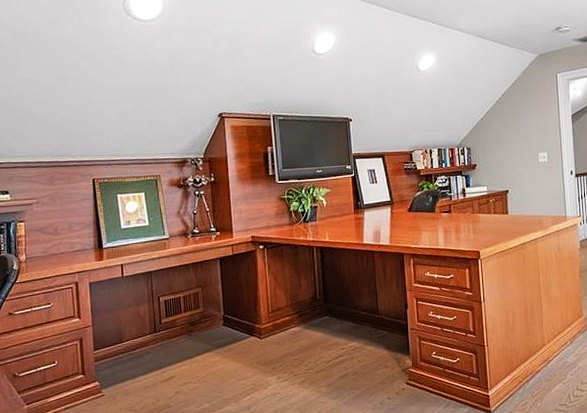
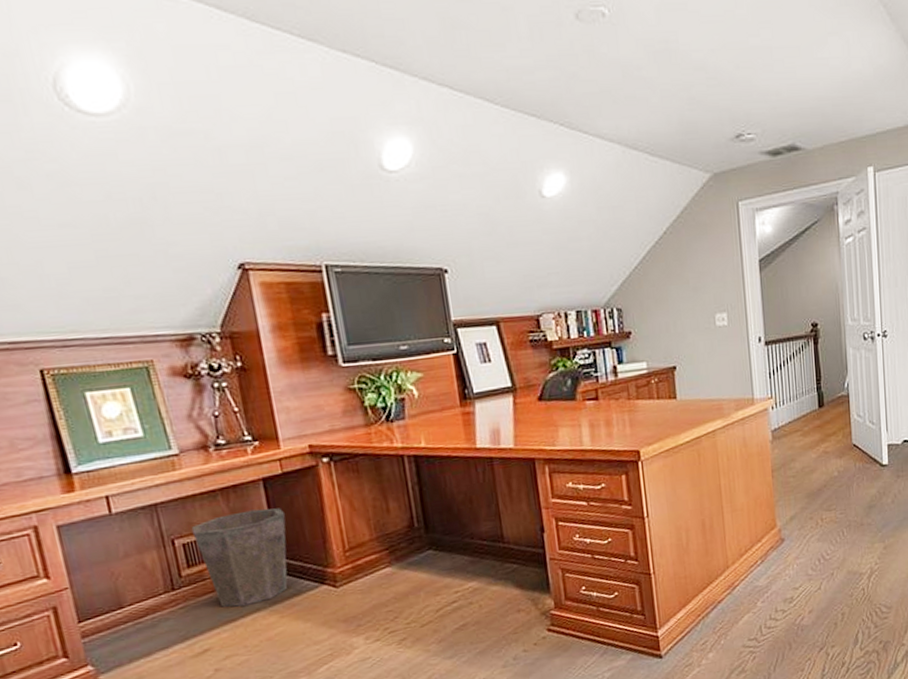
waste bin: none [171,279,232,348] -> present [191,508,288,608]

